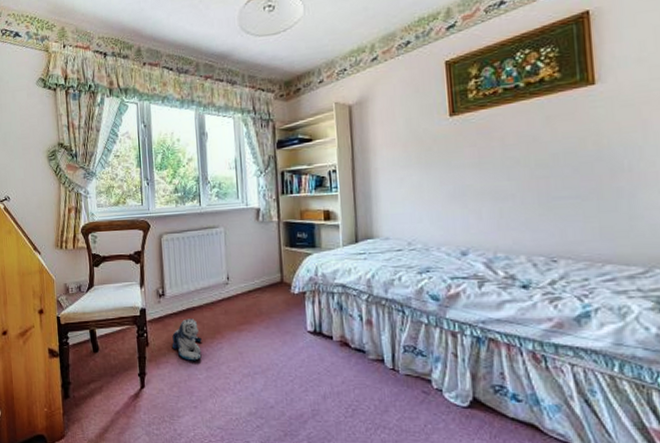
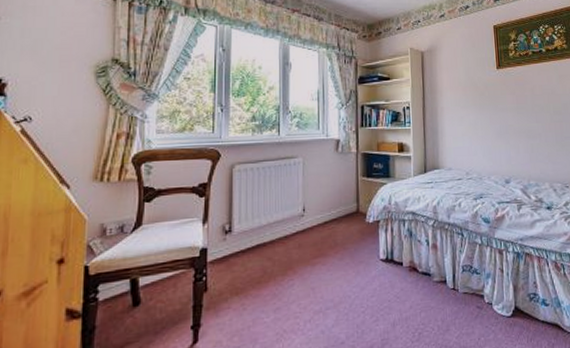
plush toy: present [172,319,202,361] -> none [236,255,271,304]

